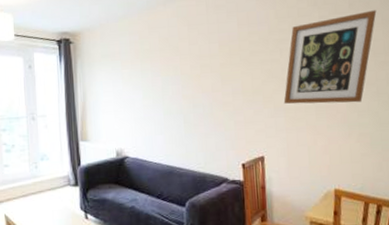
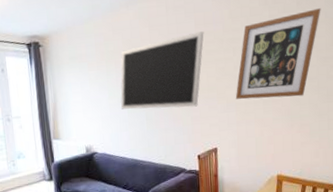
chalkboard: none [156,31,248,111] -> present [120,31,204,109]

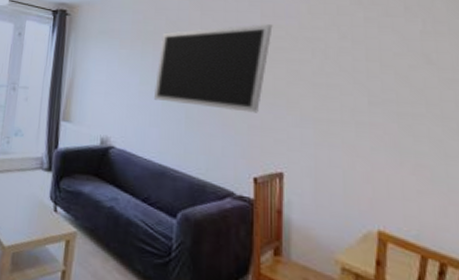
wall art: present [235,8,321,100] -> none [313,17,442,125]

